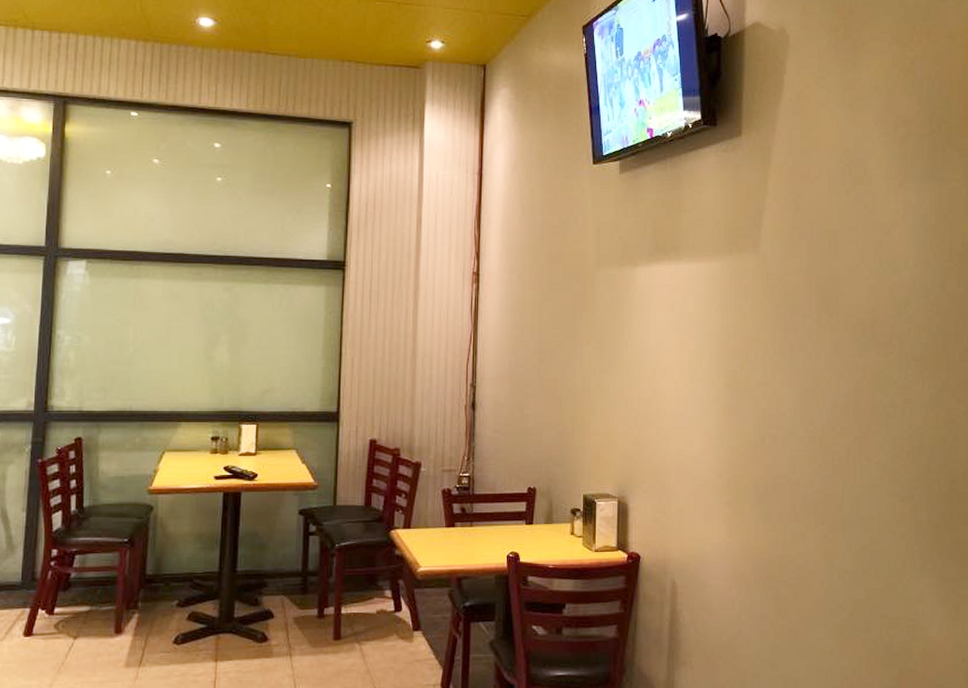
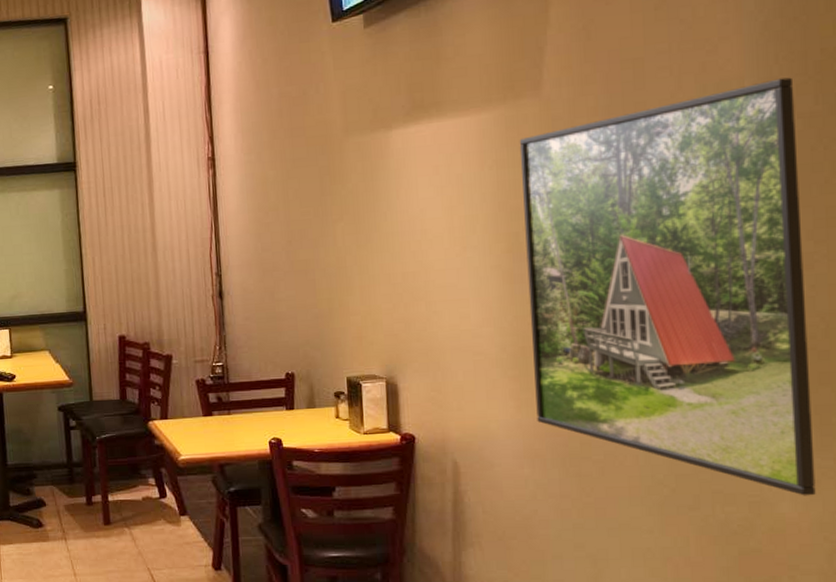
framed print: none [740,262,957,621] -> present [519,77,816,496]

